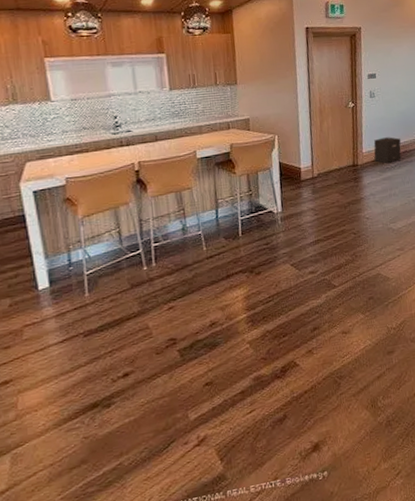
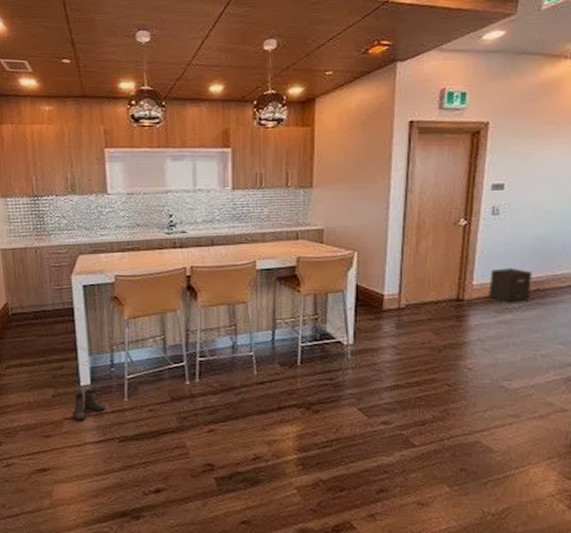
boots: none [34,291,67,326] -> present [73,389,106,422]

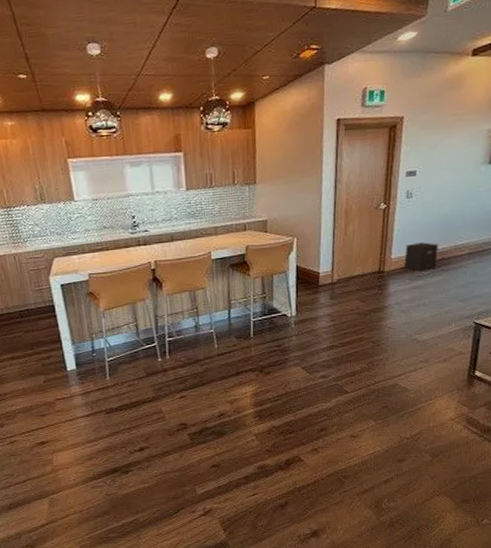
boots: present [73,389,106,422] -> none [63,373,92,401]

